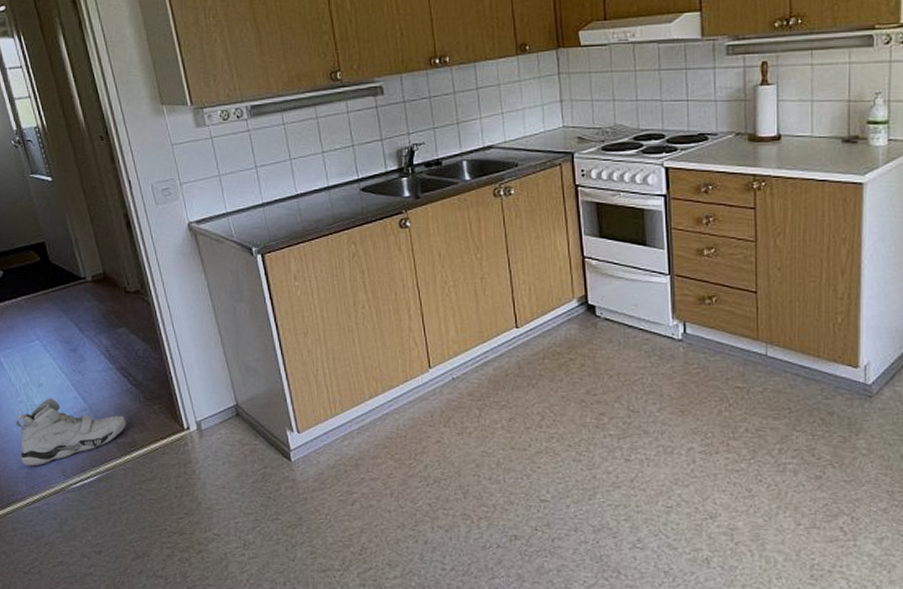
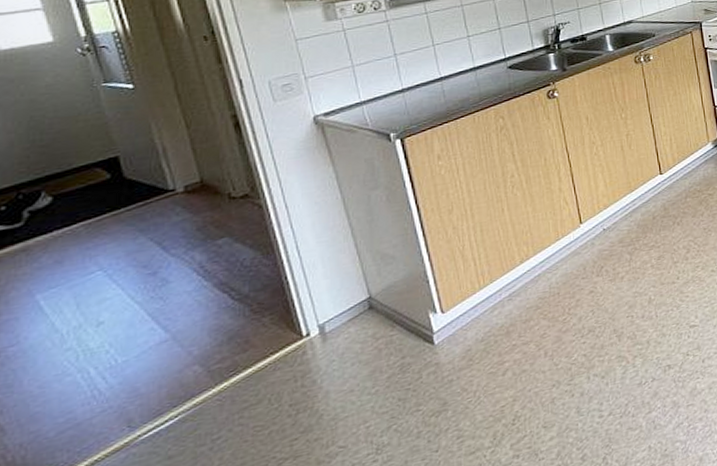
sneaker: present [15,398,127,466] -> none [57,336,225,428]

